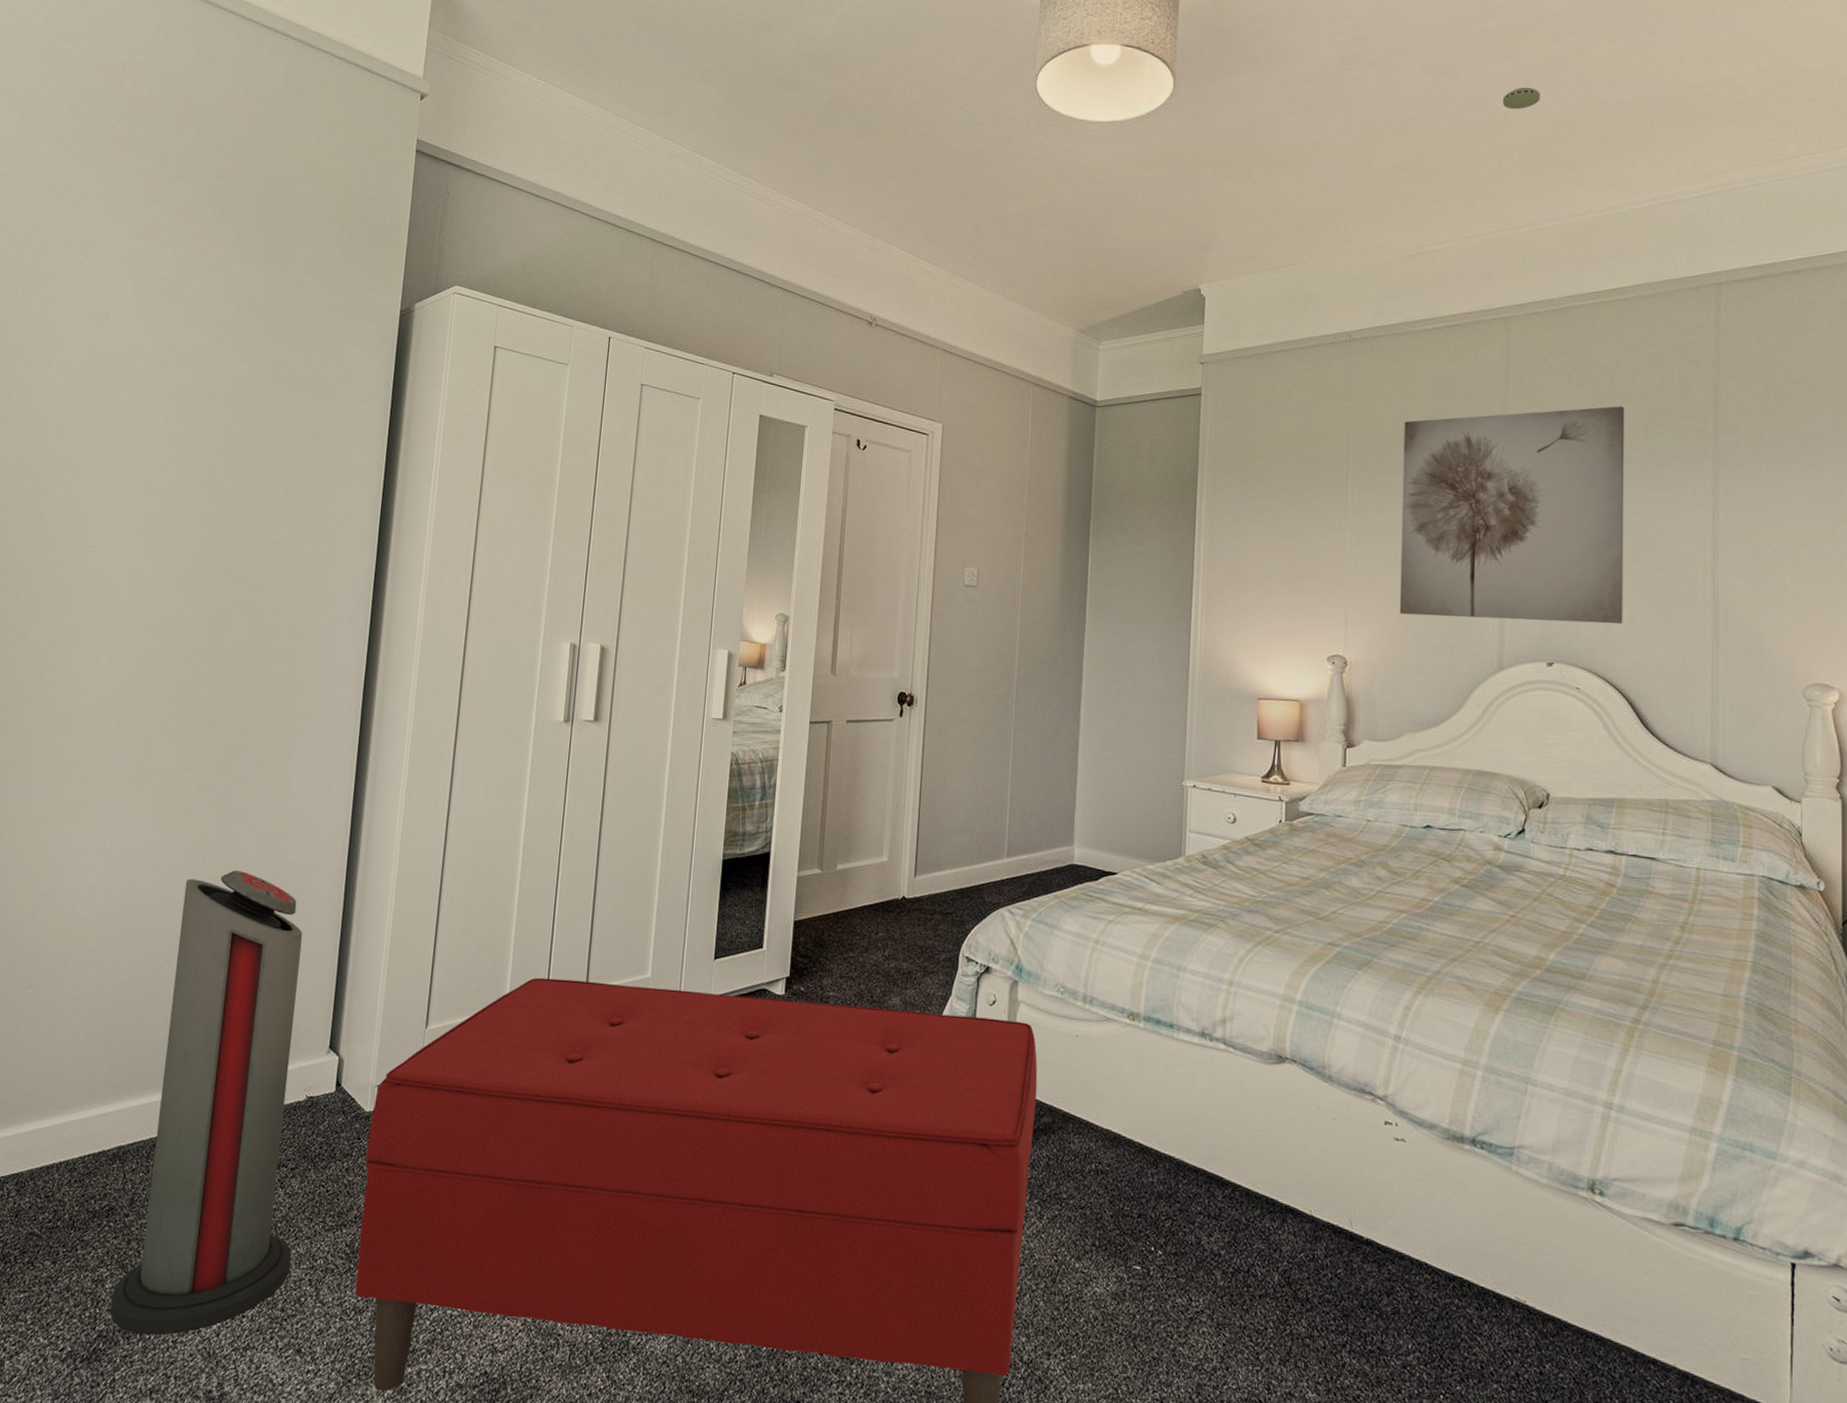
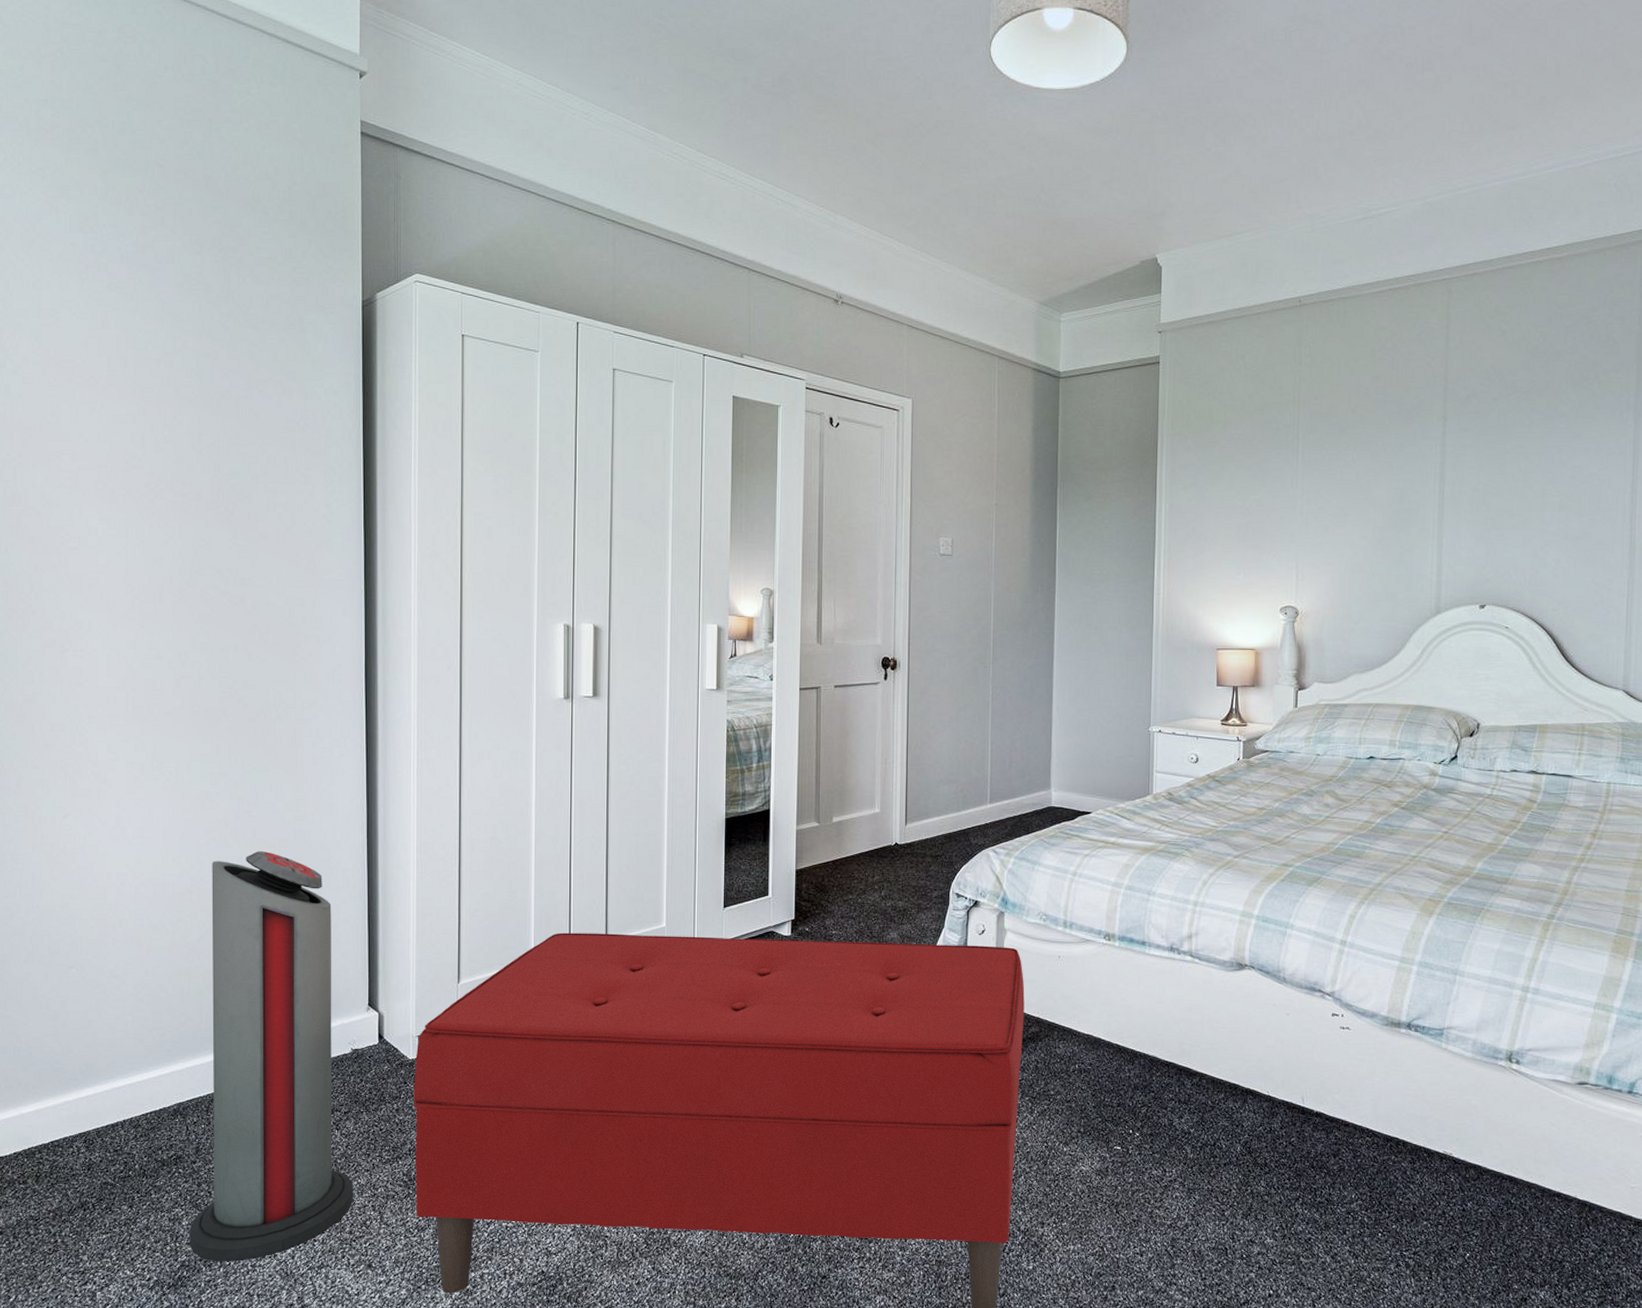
wall art: present [1399,406,1625,624] -> none [1346,362,1556,568]
smoke detector: present [1502,87,1540,110] -> none [1446,46,1483,70]

